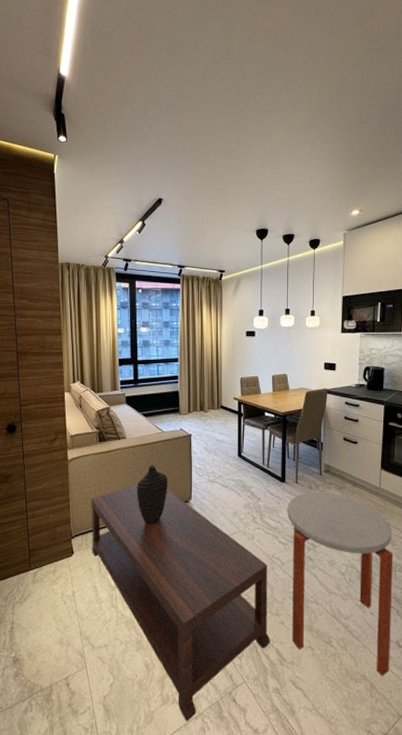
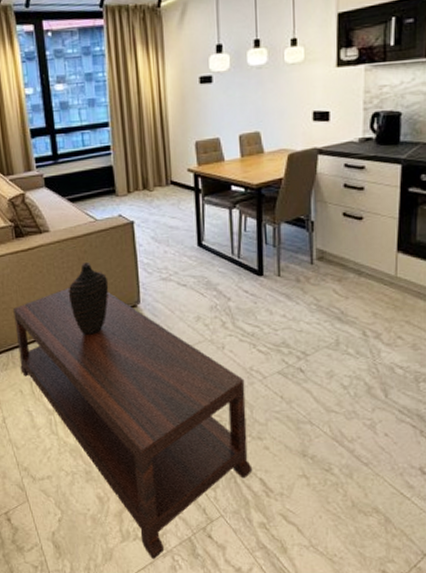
side table: present [287,491,393,676] -> none [267,285,416,508]

